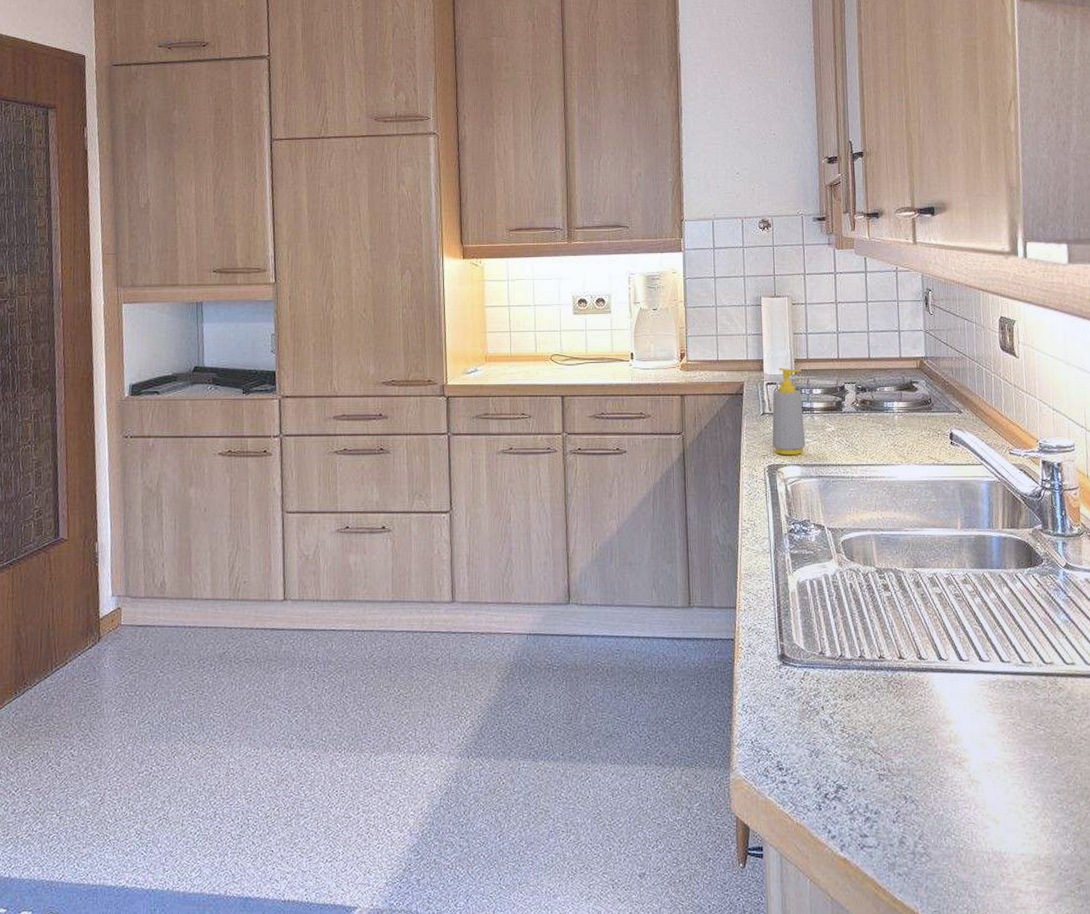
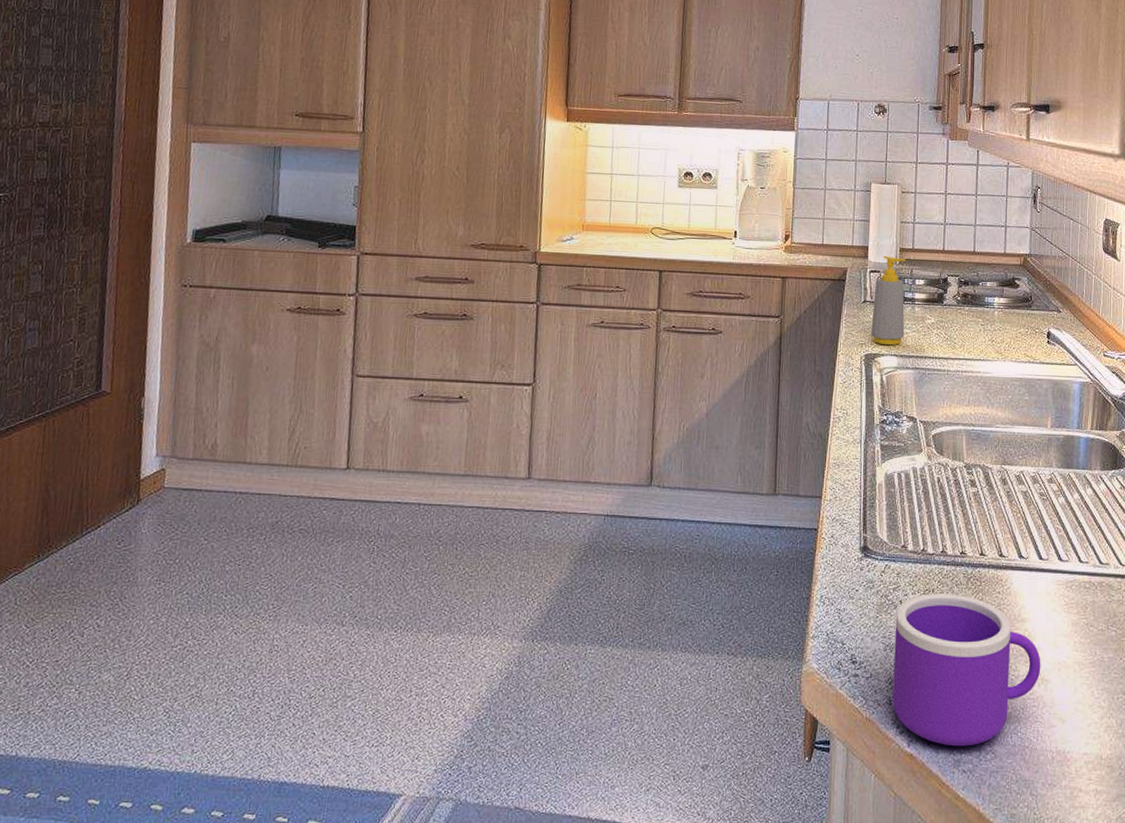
mug: none [818,698,970,850] -> present [892,593,1041,747]

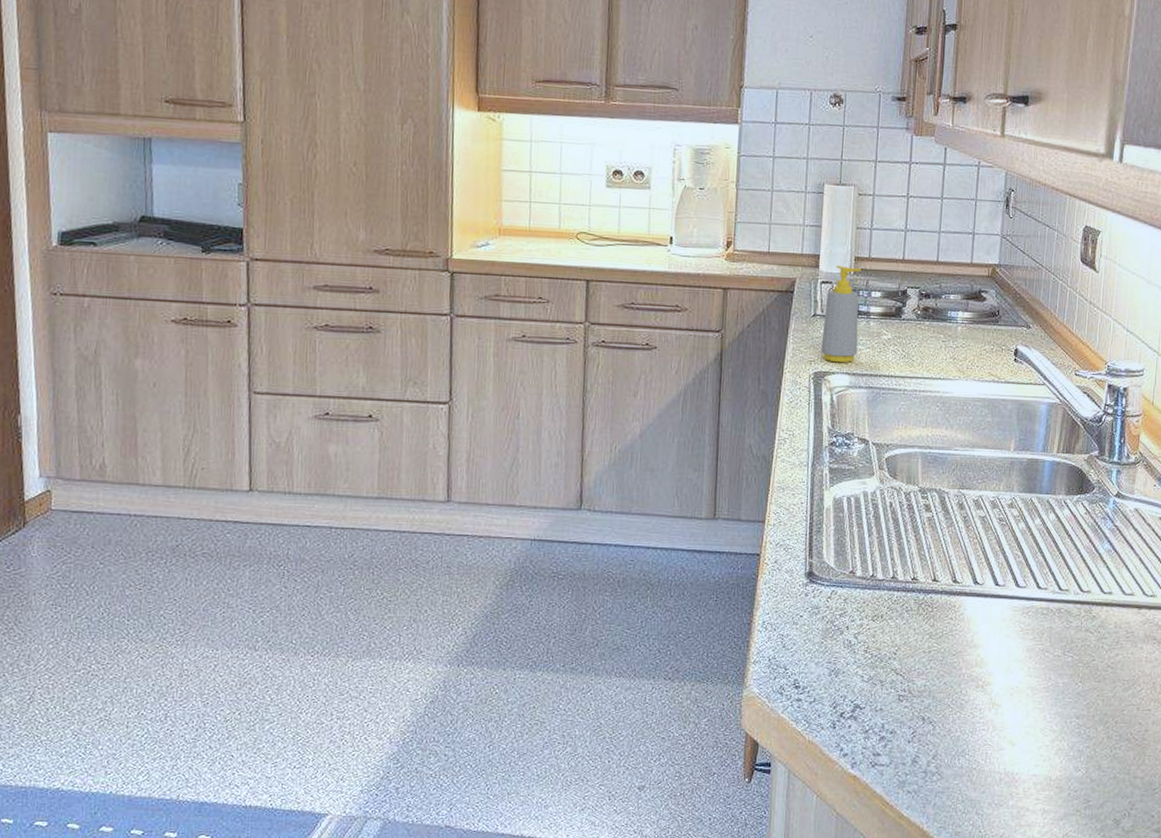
mug: present [892,593,1041,747] -> none [836,619,993,769]

